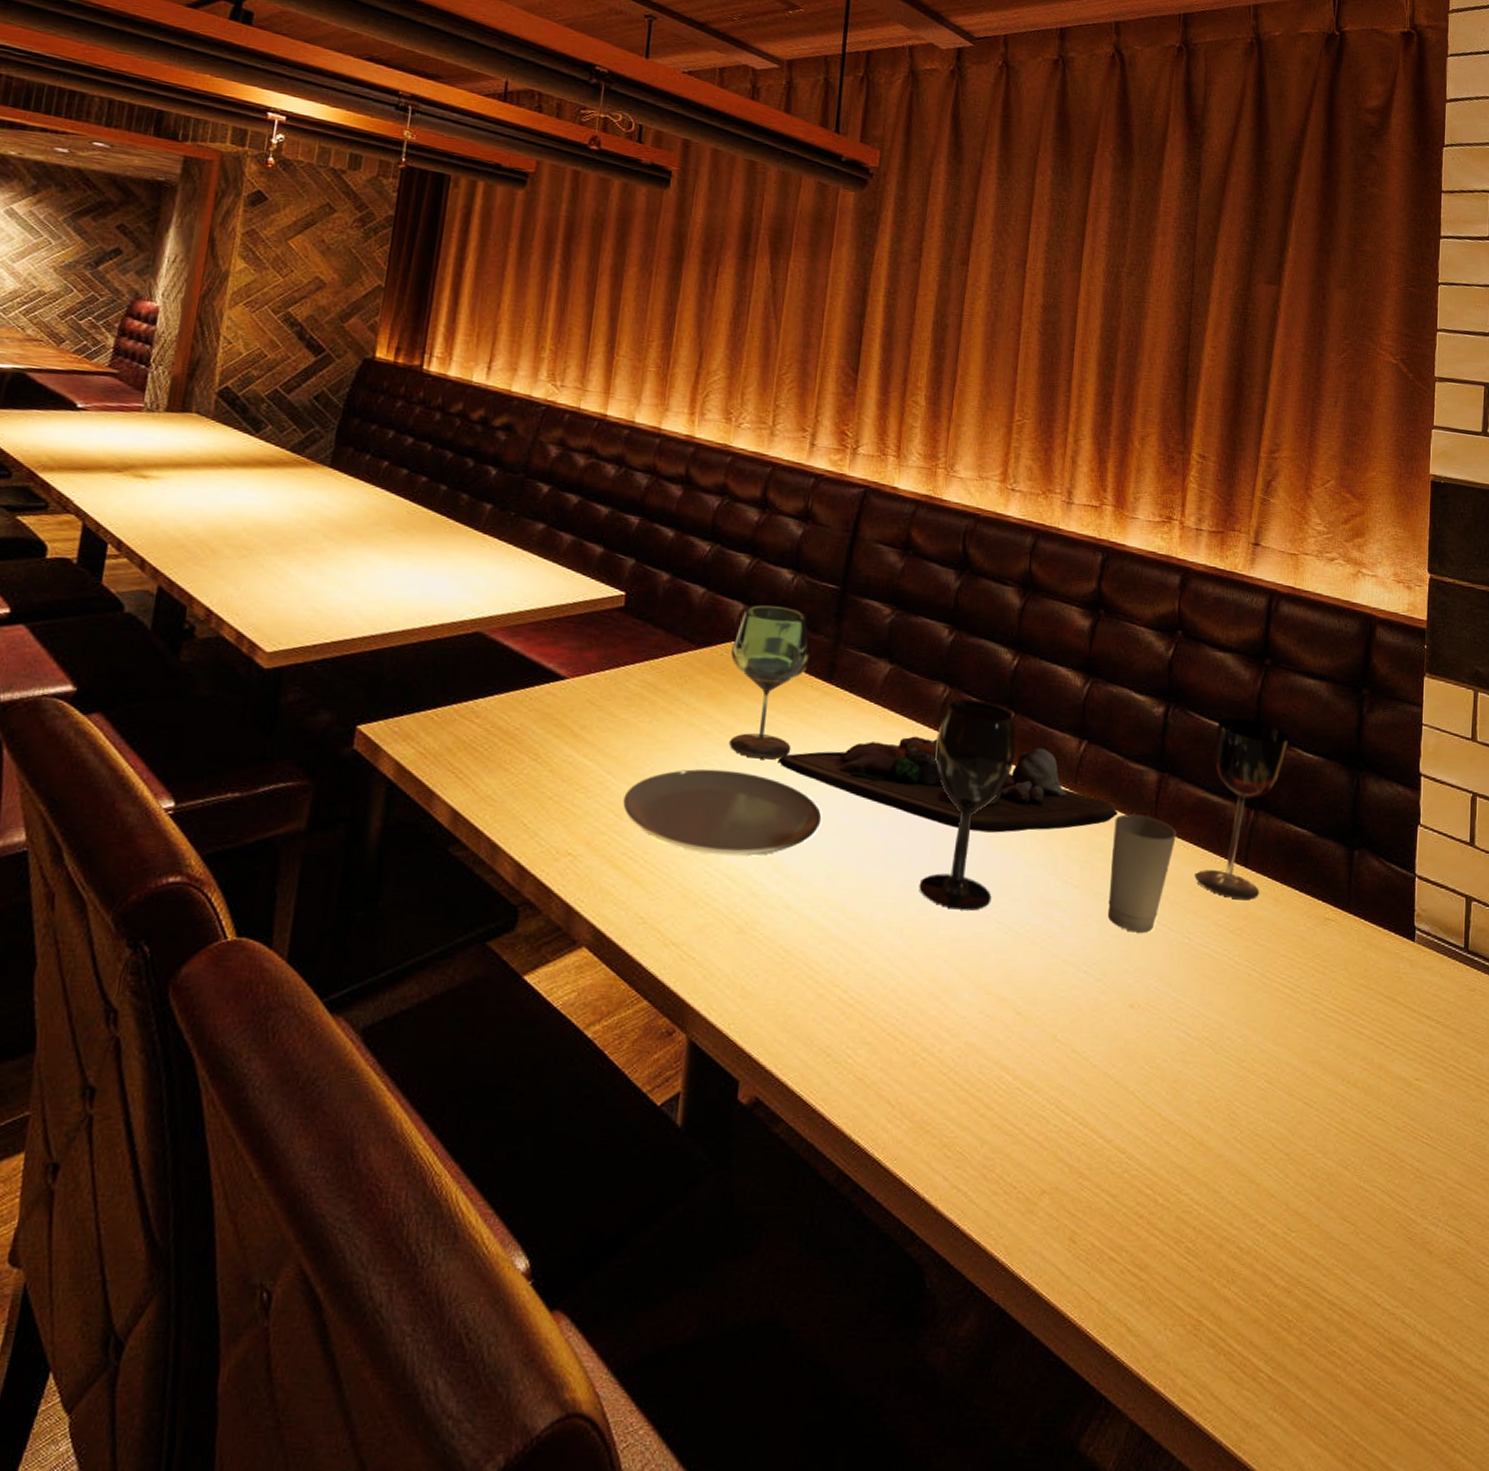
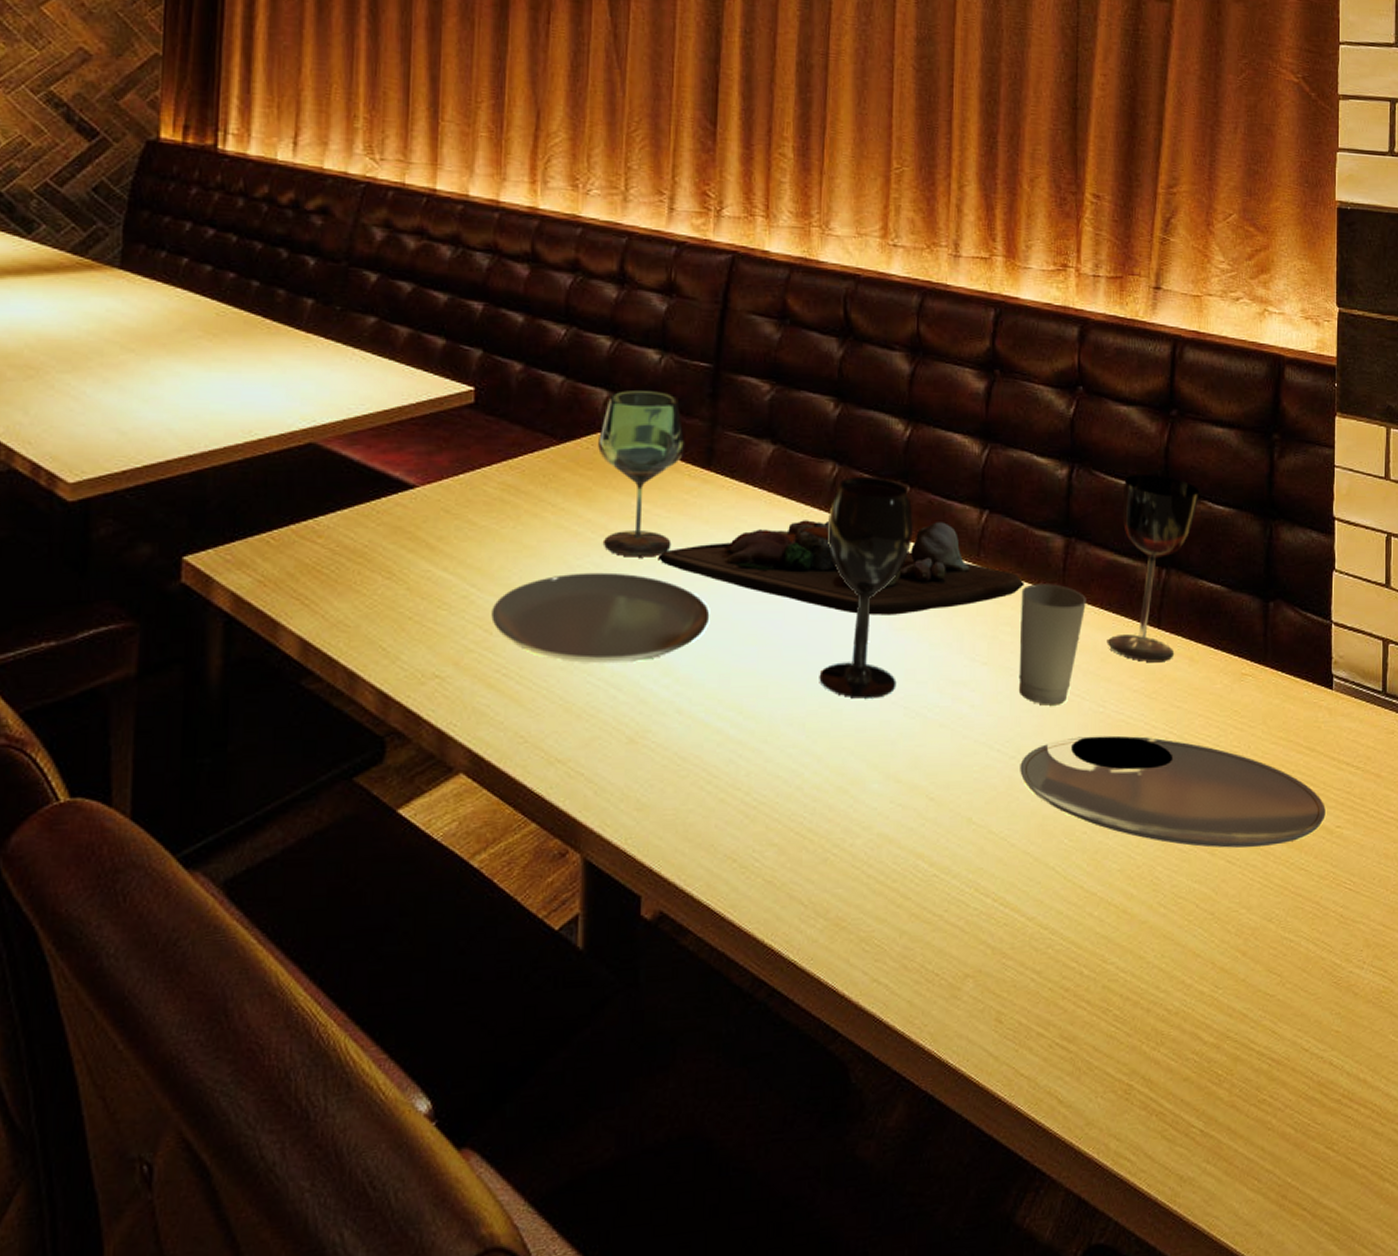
plate: none [1105,966,1405,1092] -> present [1020,735,1326,848]

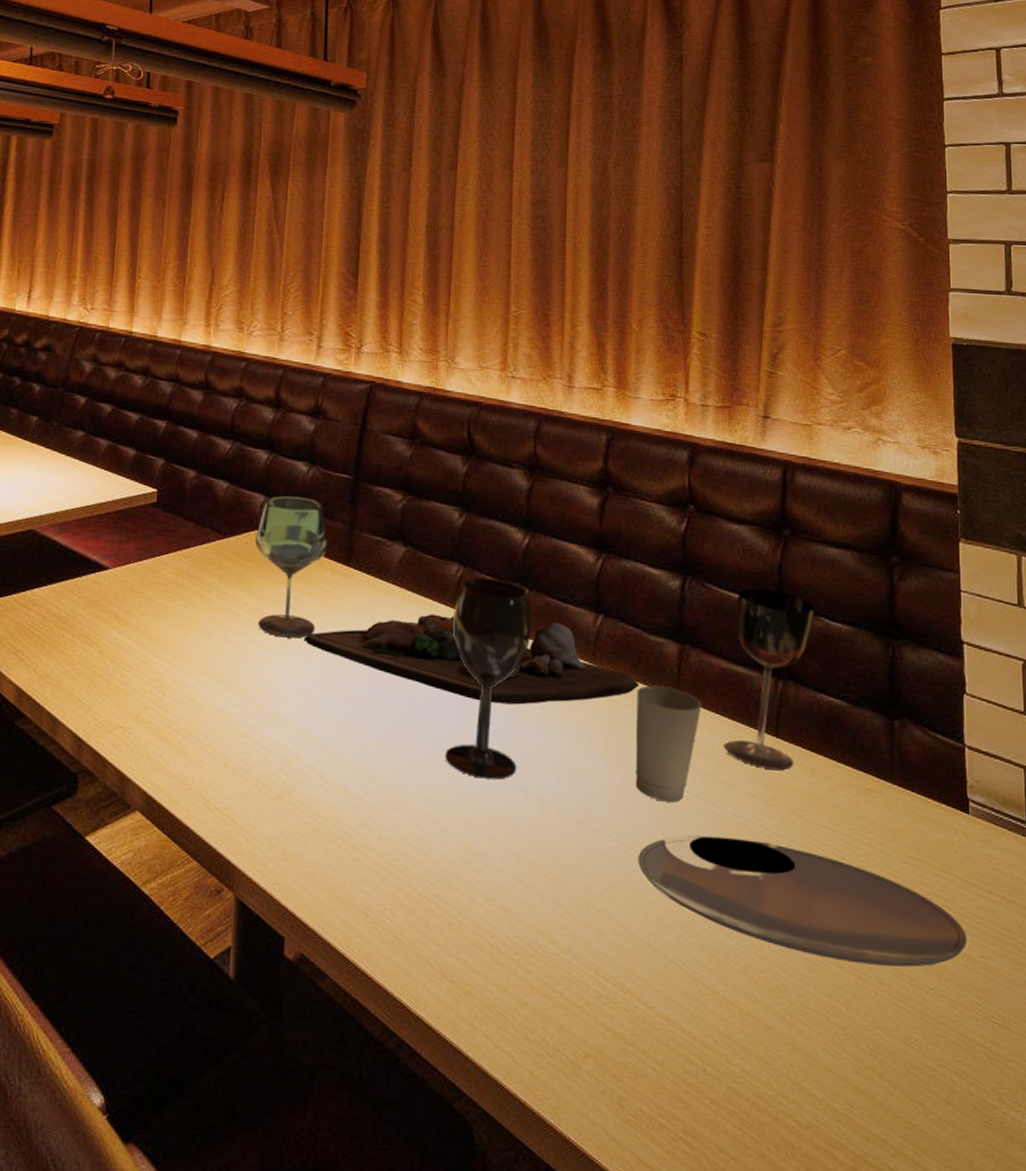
plate: present [491,572,710,665] -> none [165,648,348,729]

